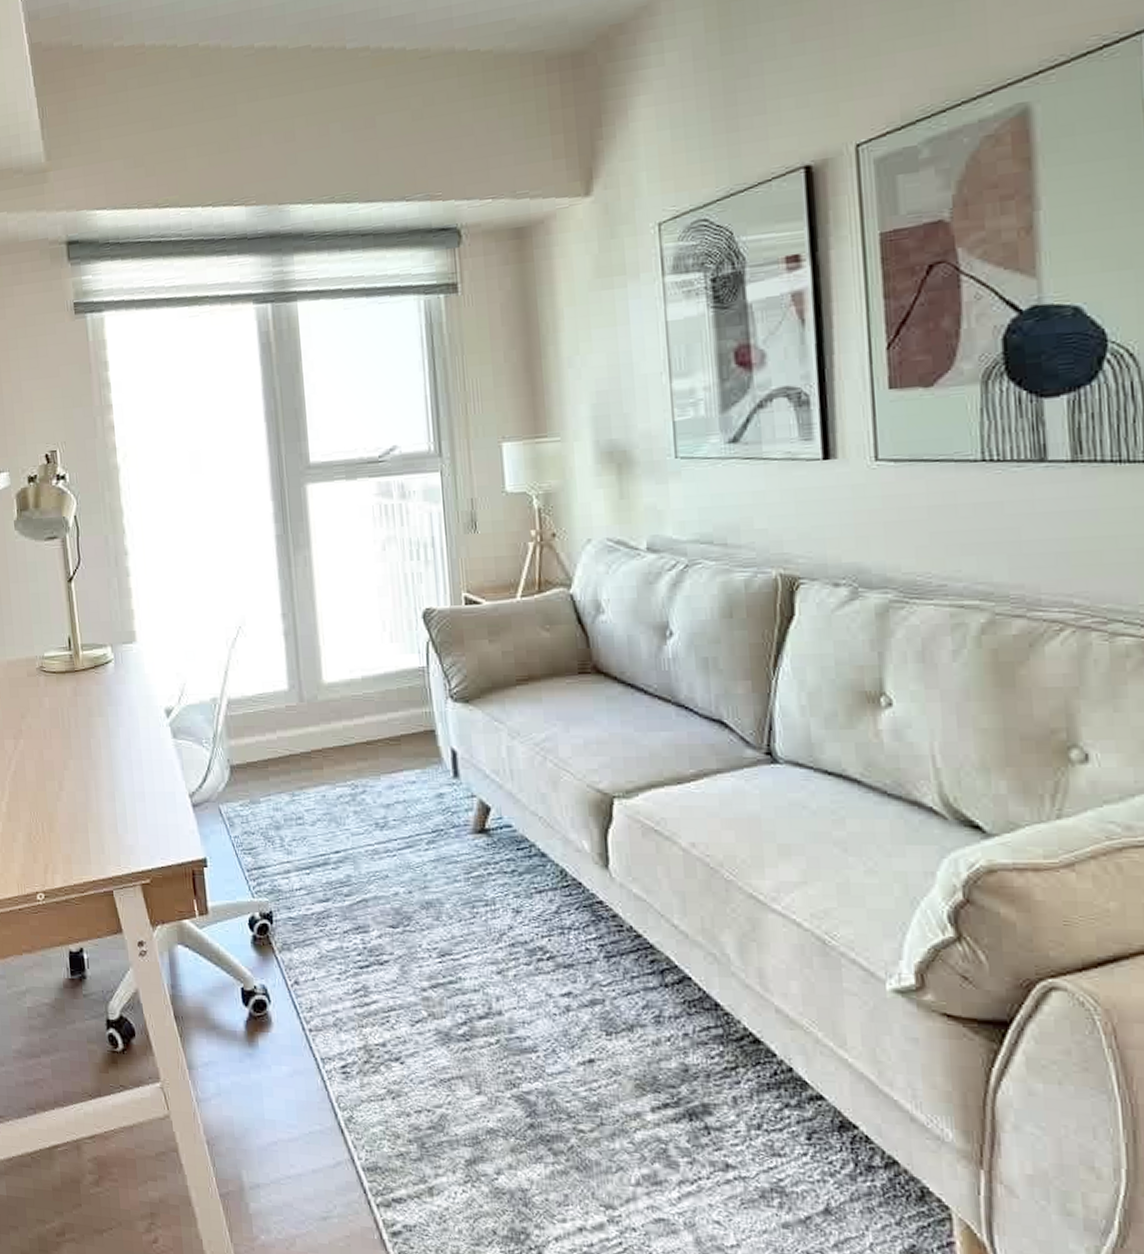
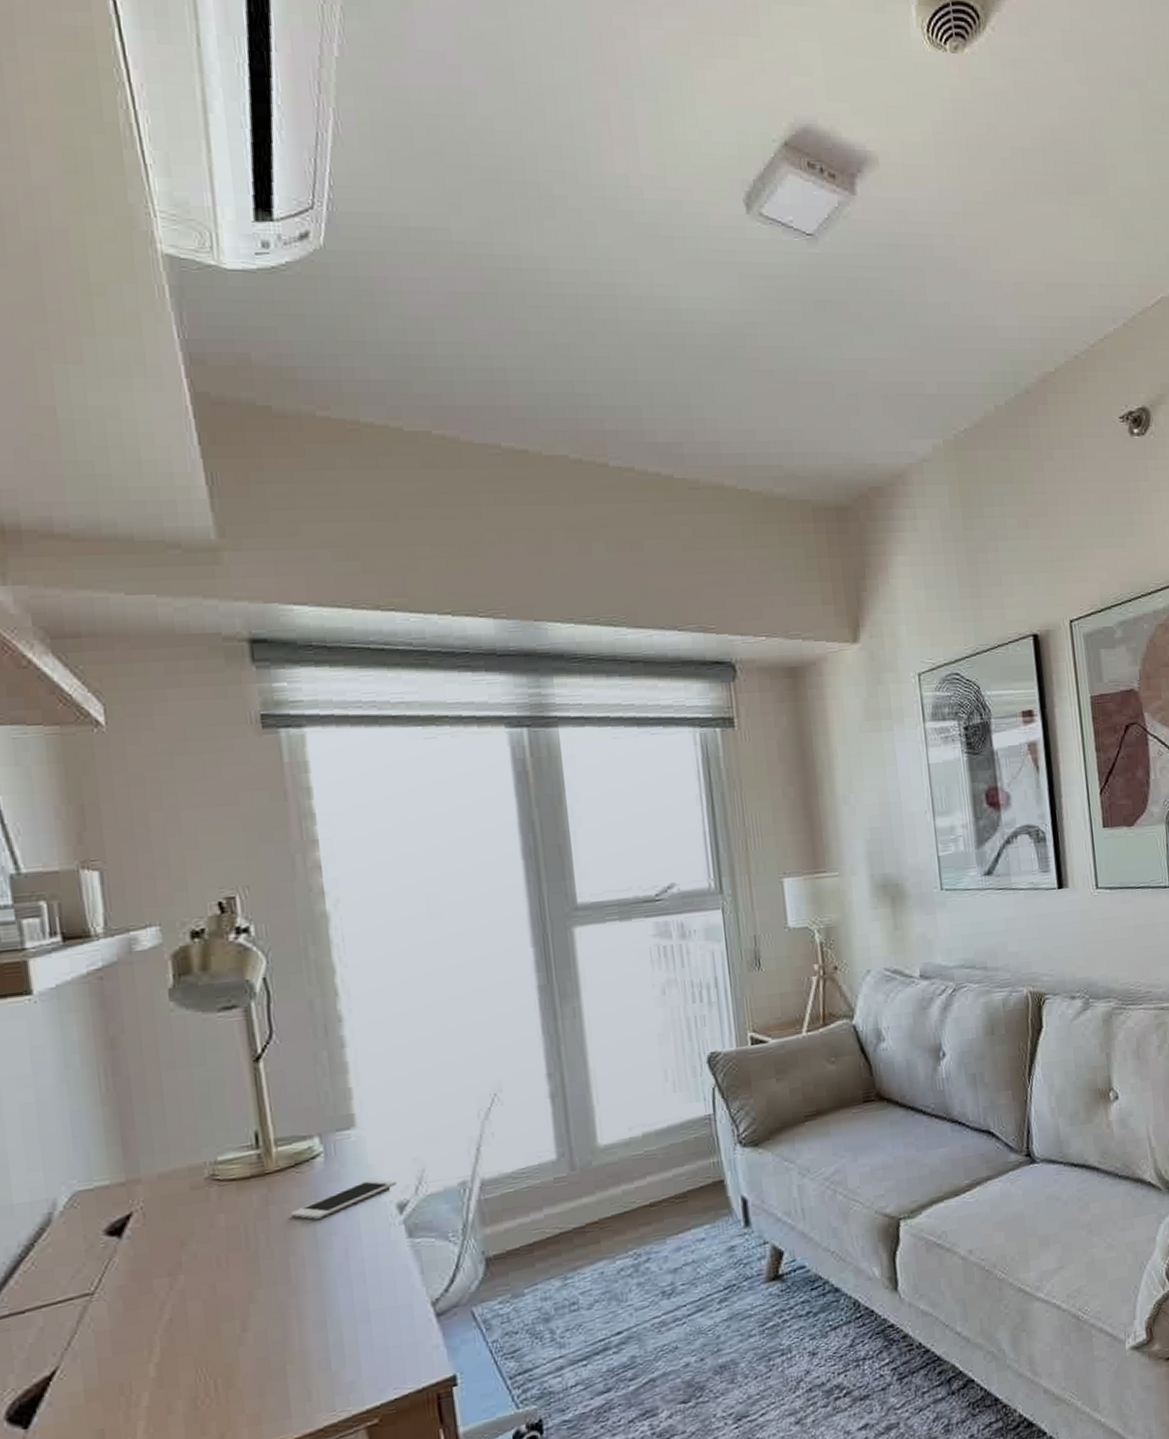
cell phone: none [91,685,165,712] -> present [290,1178,396,1220]

